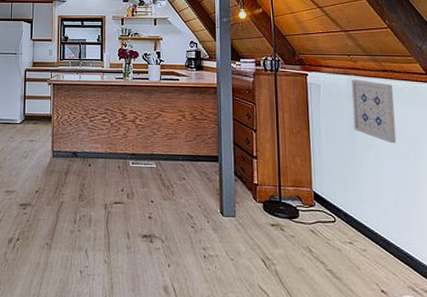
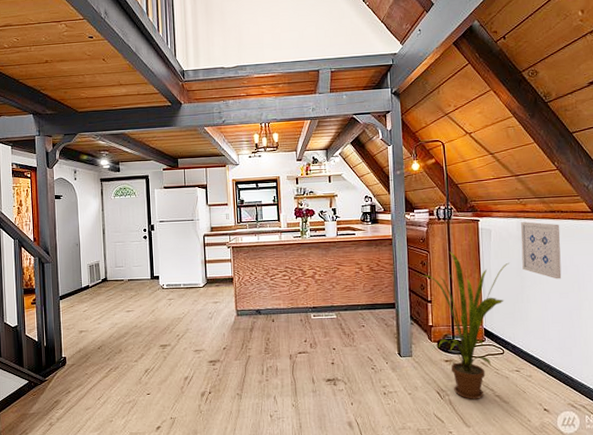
house plant: none [248,105,340,273] -> present [422,251,509,400]

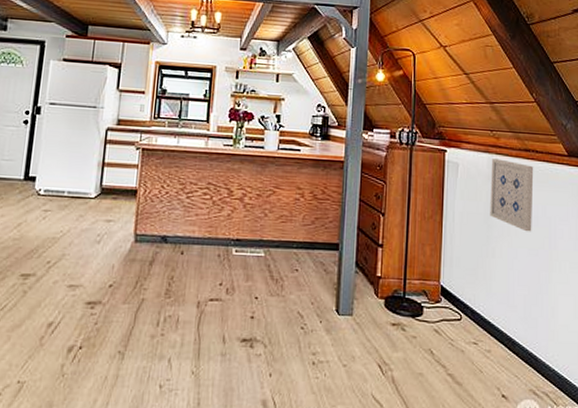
house plant: present [422,251,509,400] -> none [375,185,476,379]

